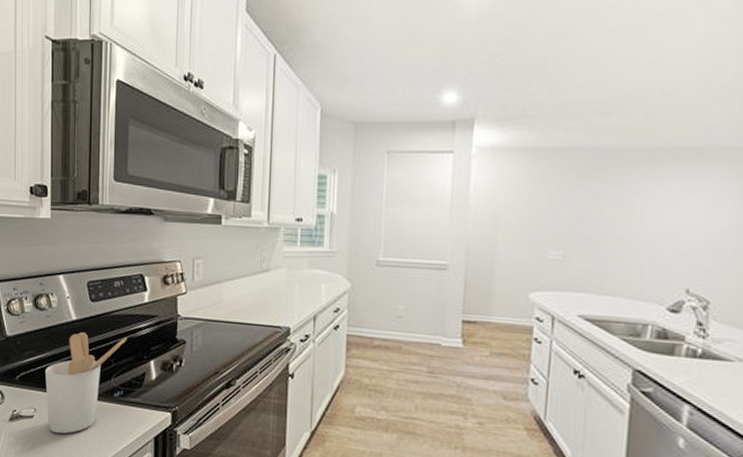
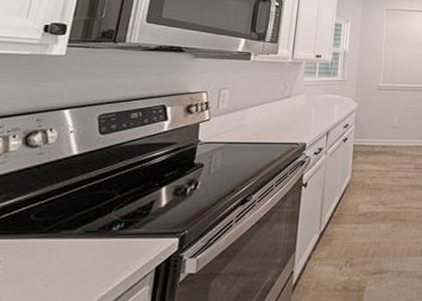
utensil holder: present [45,332,127,434] -> none [14,167,137,286]

